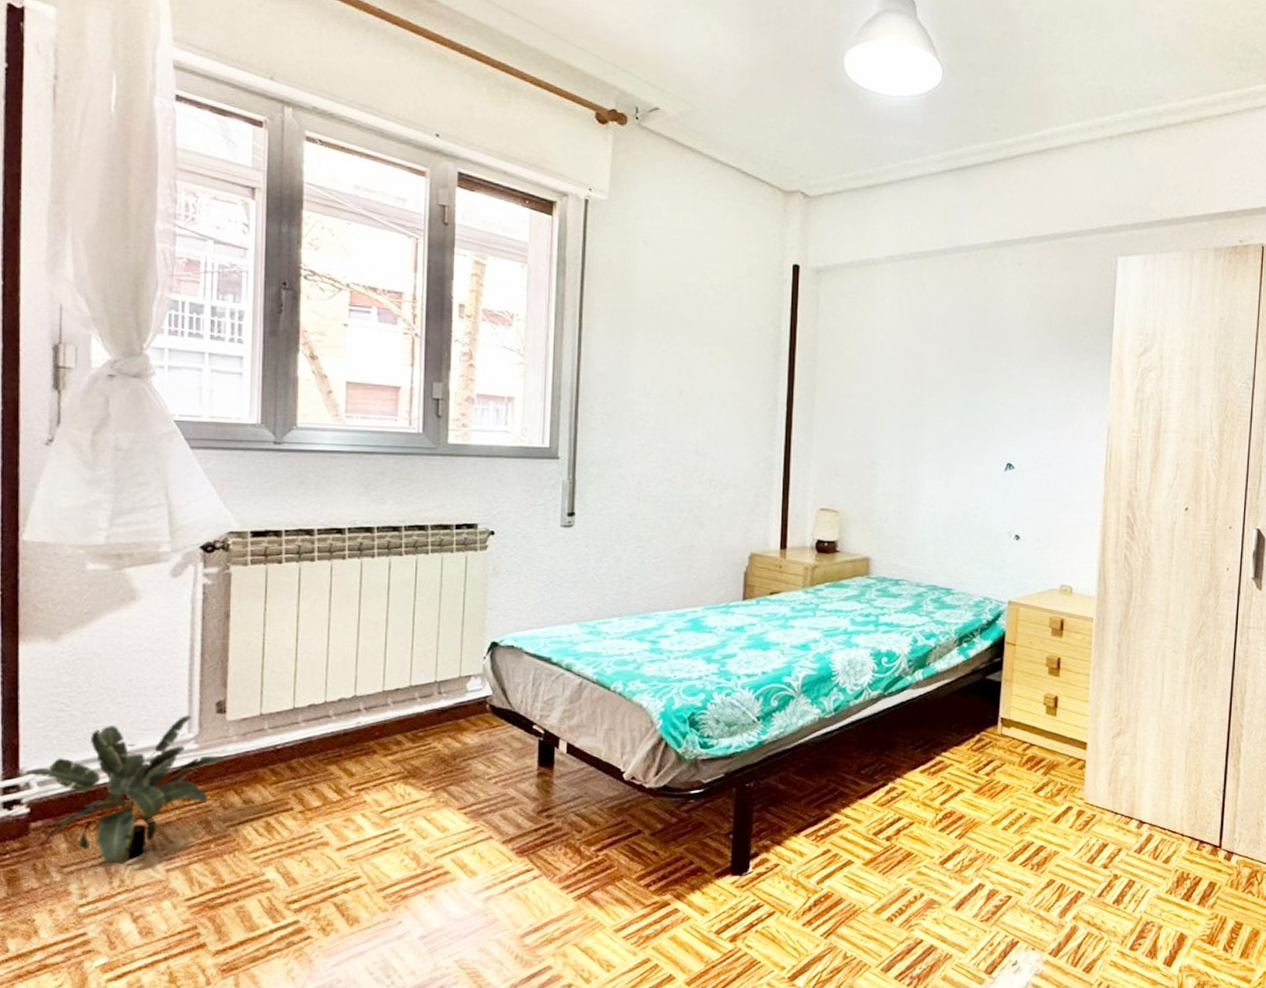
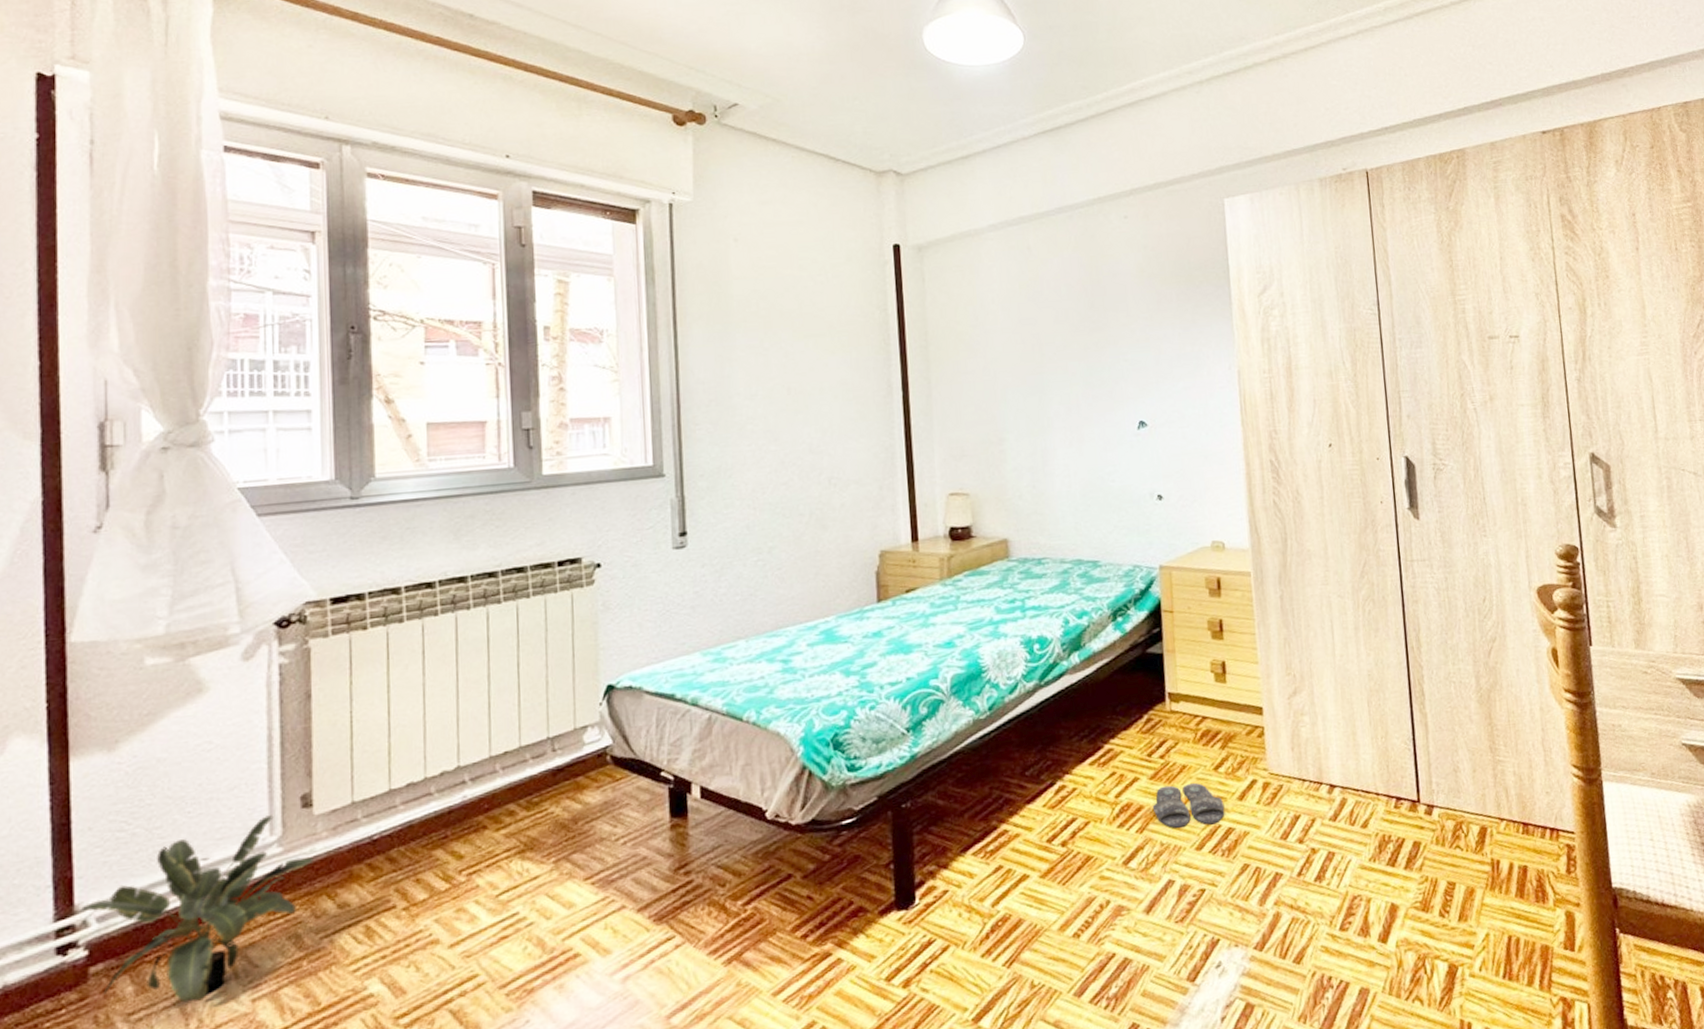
slippers: none [973,800,1039,841] -> present [1152,783,1225,828]

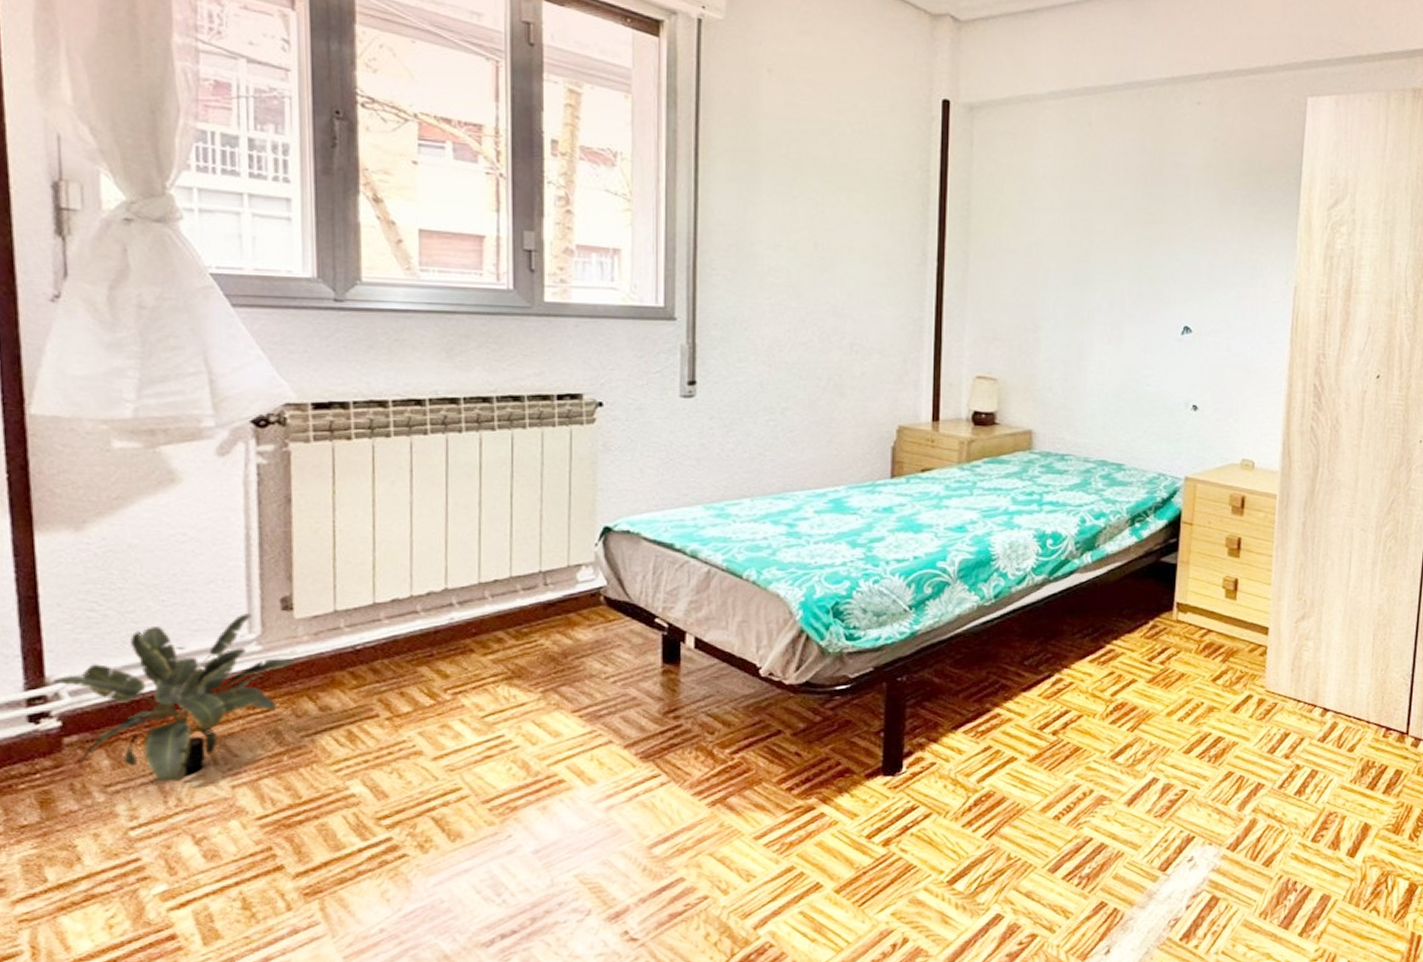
slippers: present [1152,783,1225,828] -> none [1146,690,1217,732]

